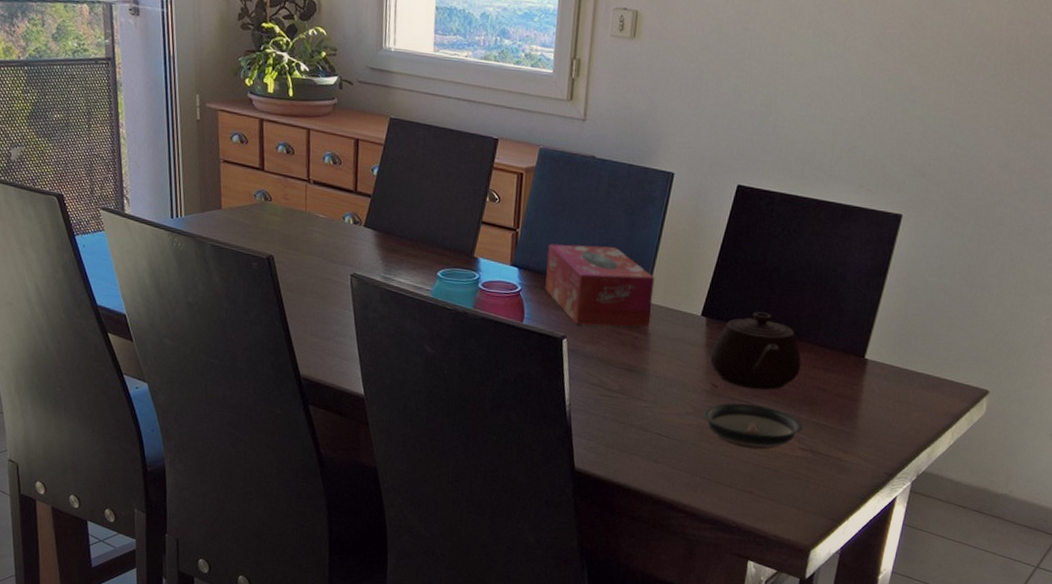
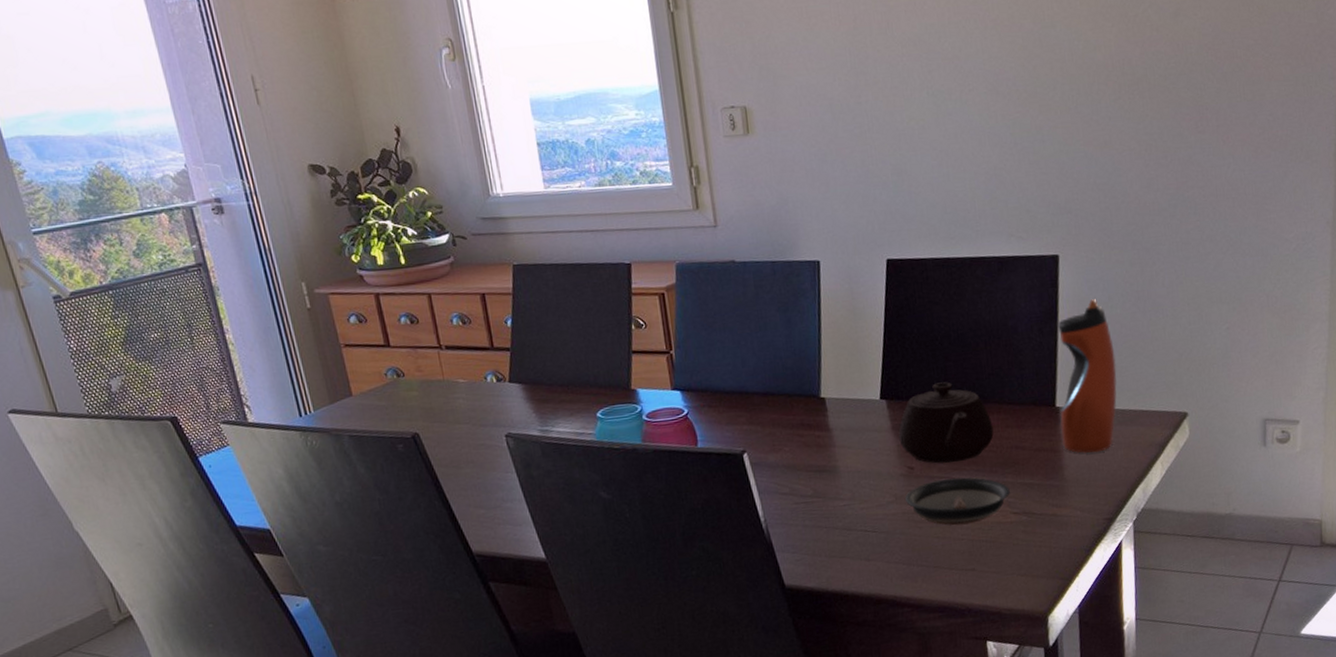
tissue box: present [545,244,655,327] -> none [707,347,829,436]
water bottle: none [862,264,934,410] -> present [1058,299,1117,453]

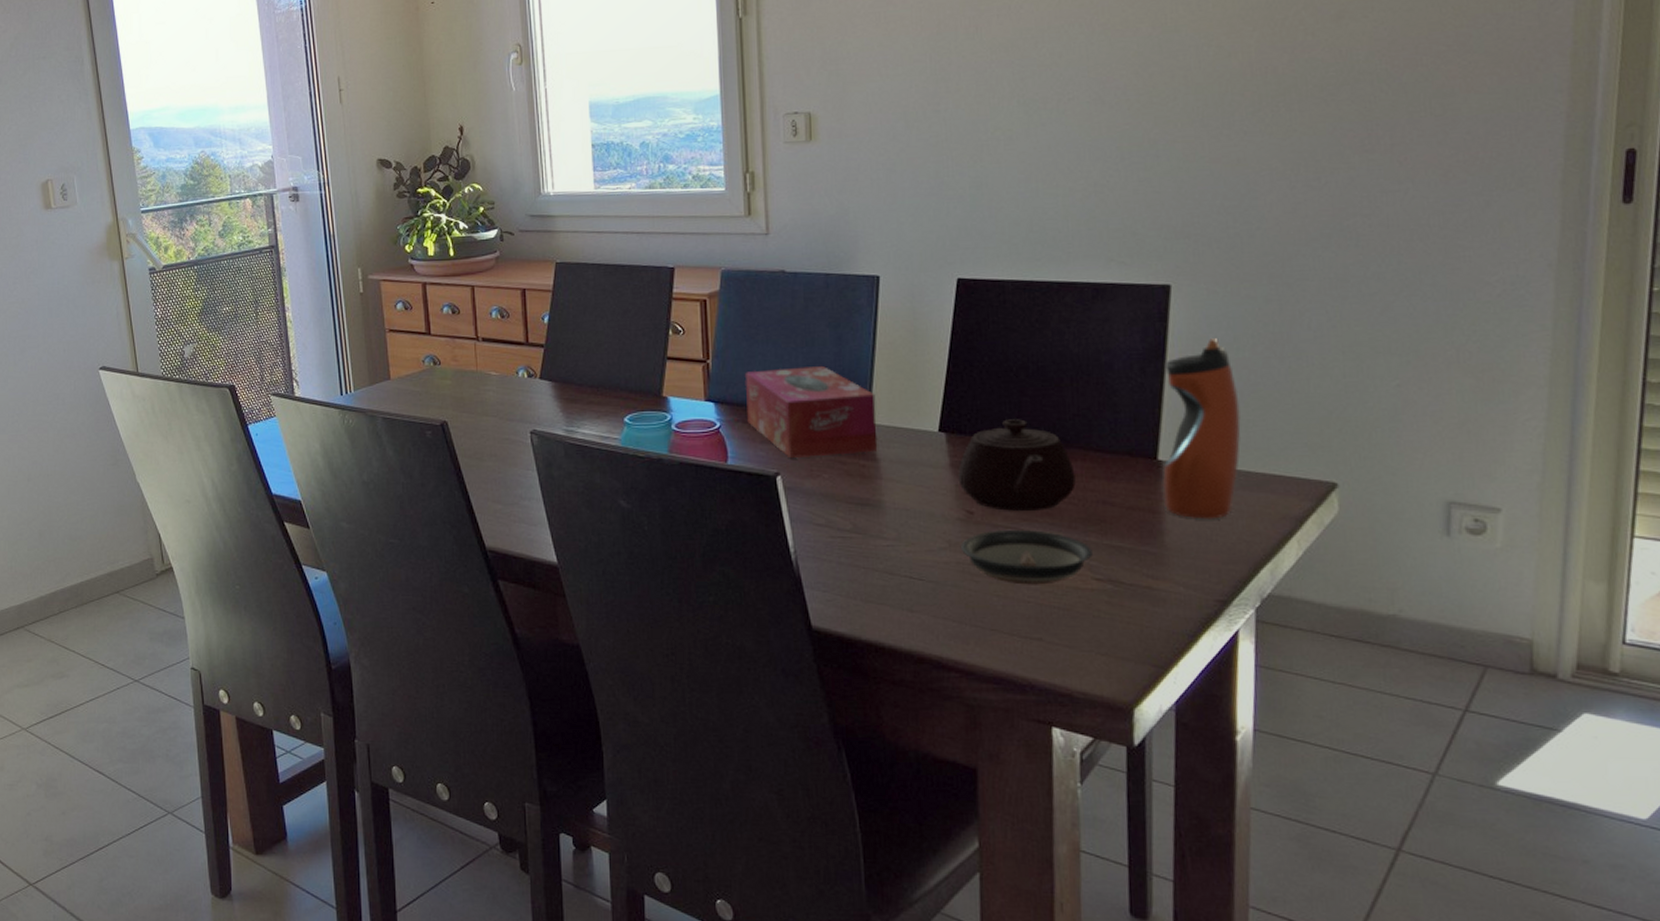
tissue box: none [707,347,829,436] -> present [746,365,877,458]

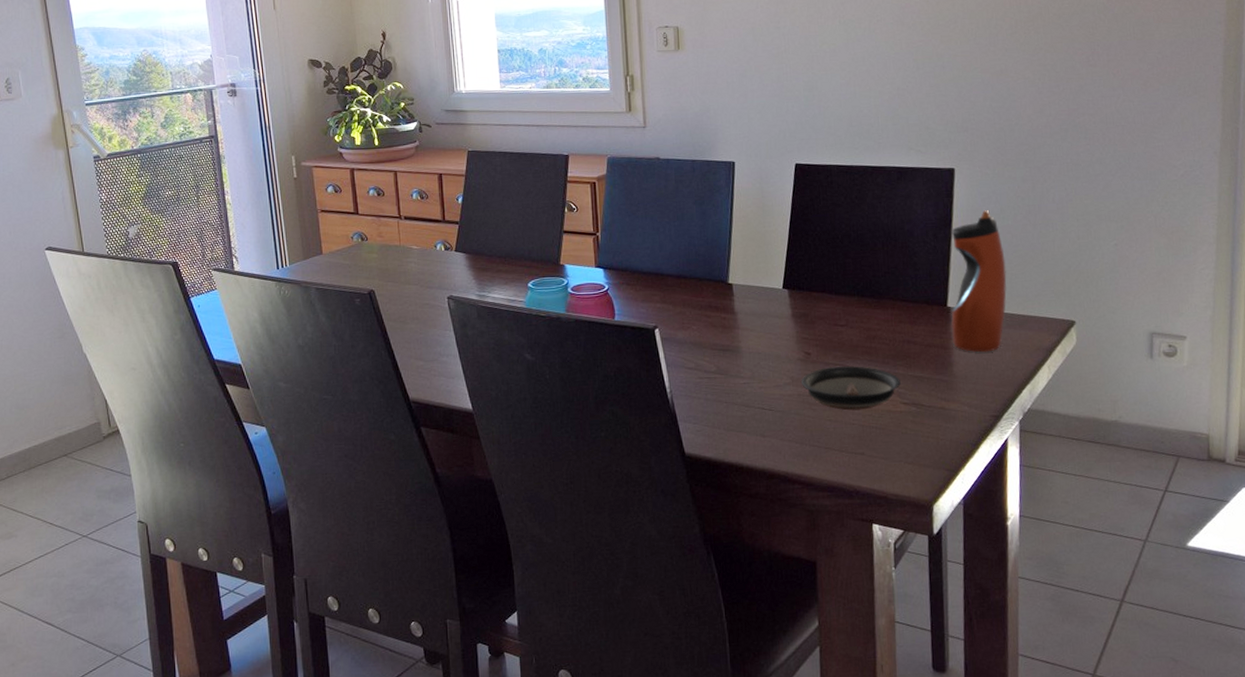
tissue box: present [746,365,877,458] -> none [629,236,734,313]
teapot: present [958,419,1076,512] -> none [798,277,887,352]

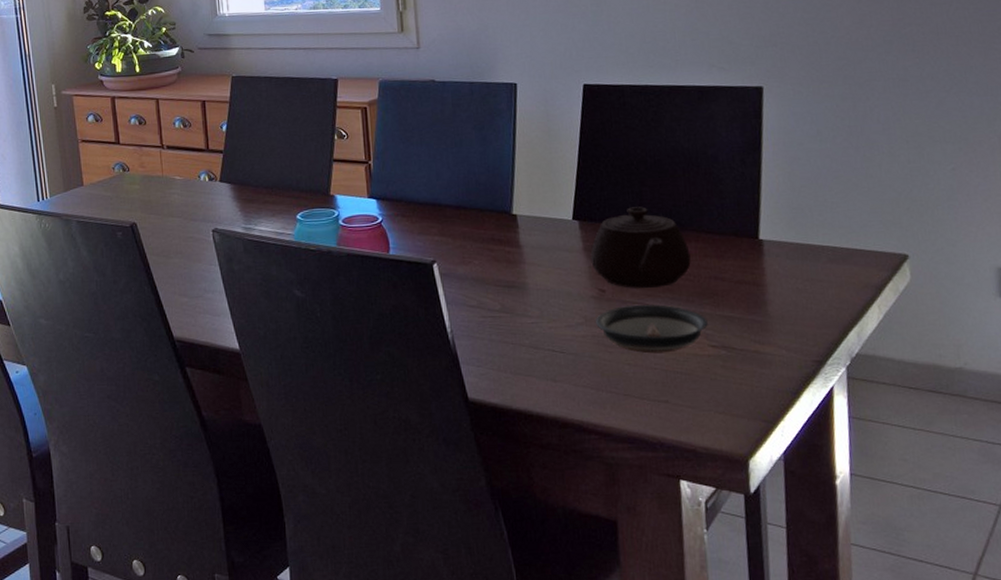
teapot: none [798,277,887,352] -> present [590,206,691,289]
water bottle: present [951,210,1007,353] -> none [762,132,827,290]

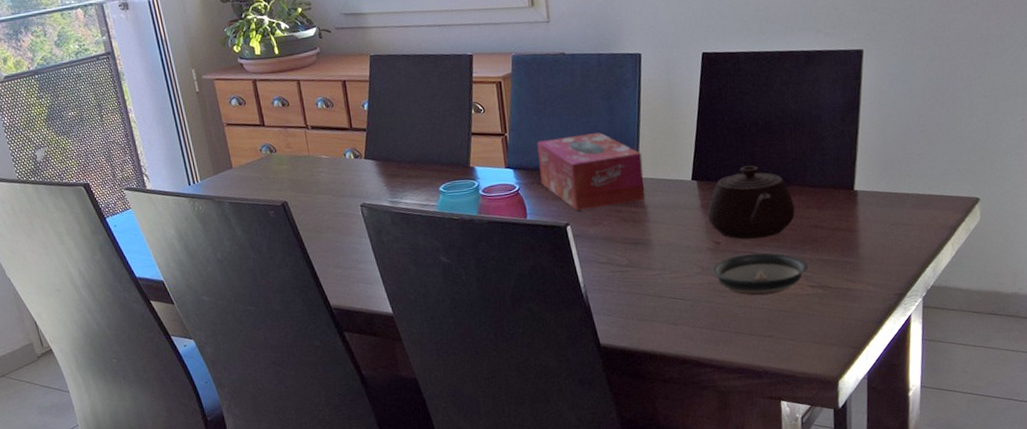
tissue box: none [403,163,520,247] -> present [537,132,644,210]

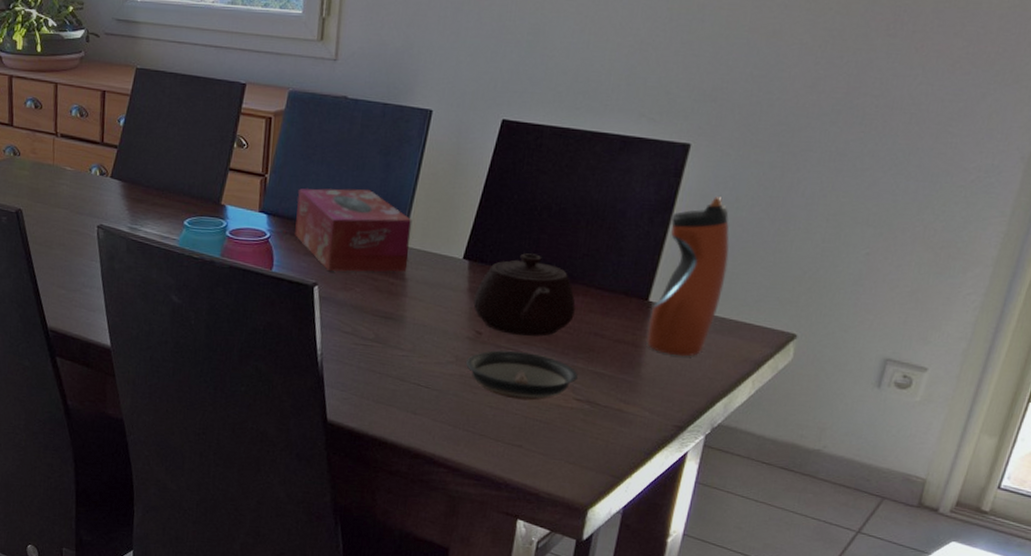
water bottle: none [857,91,913,234] -> present [646,197,729,357]

